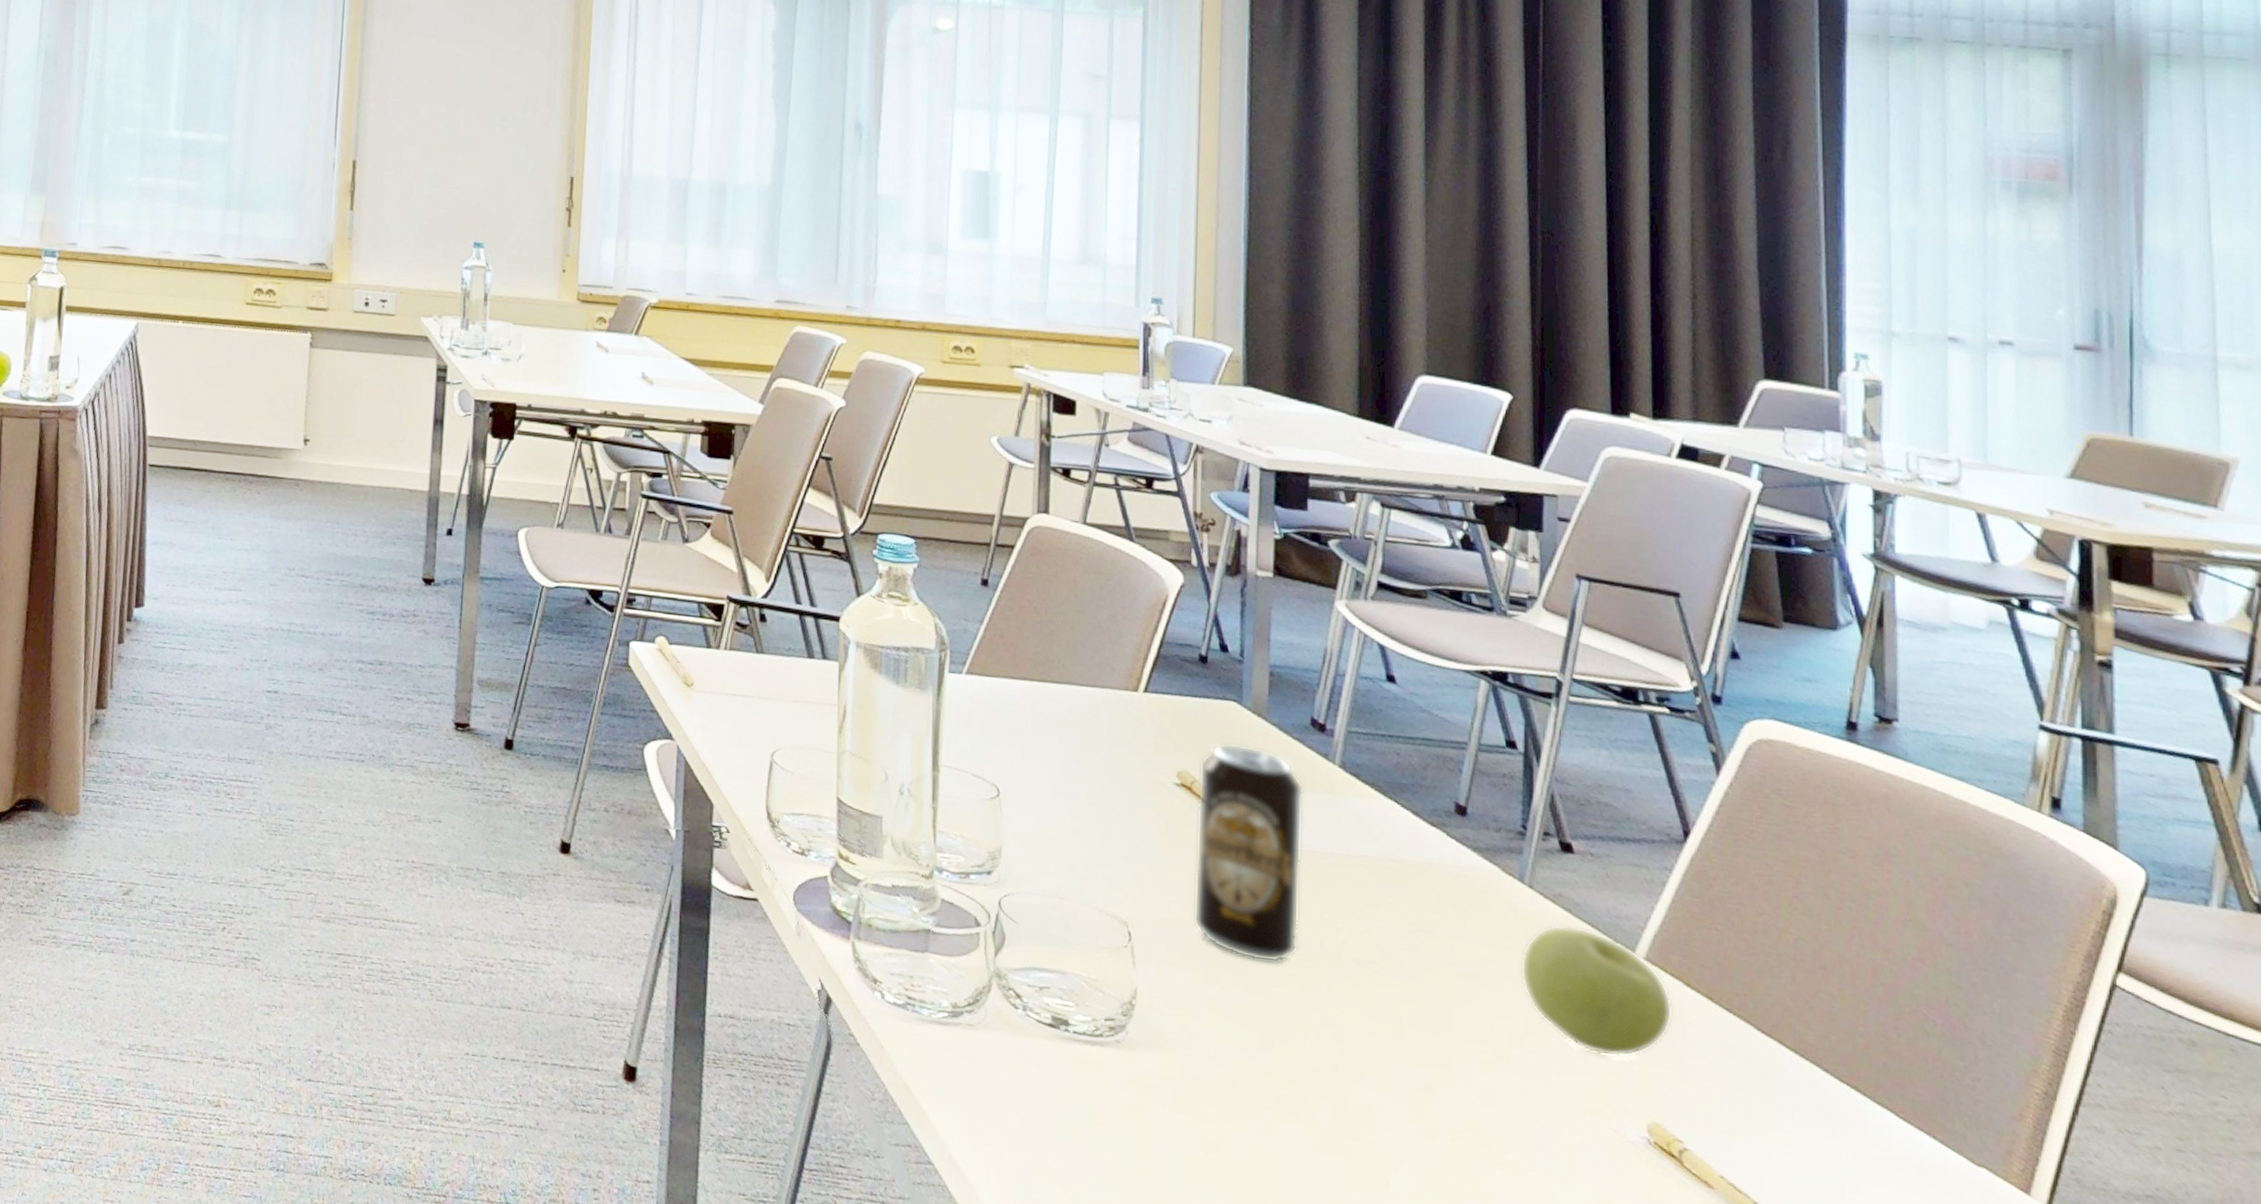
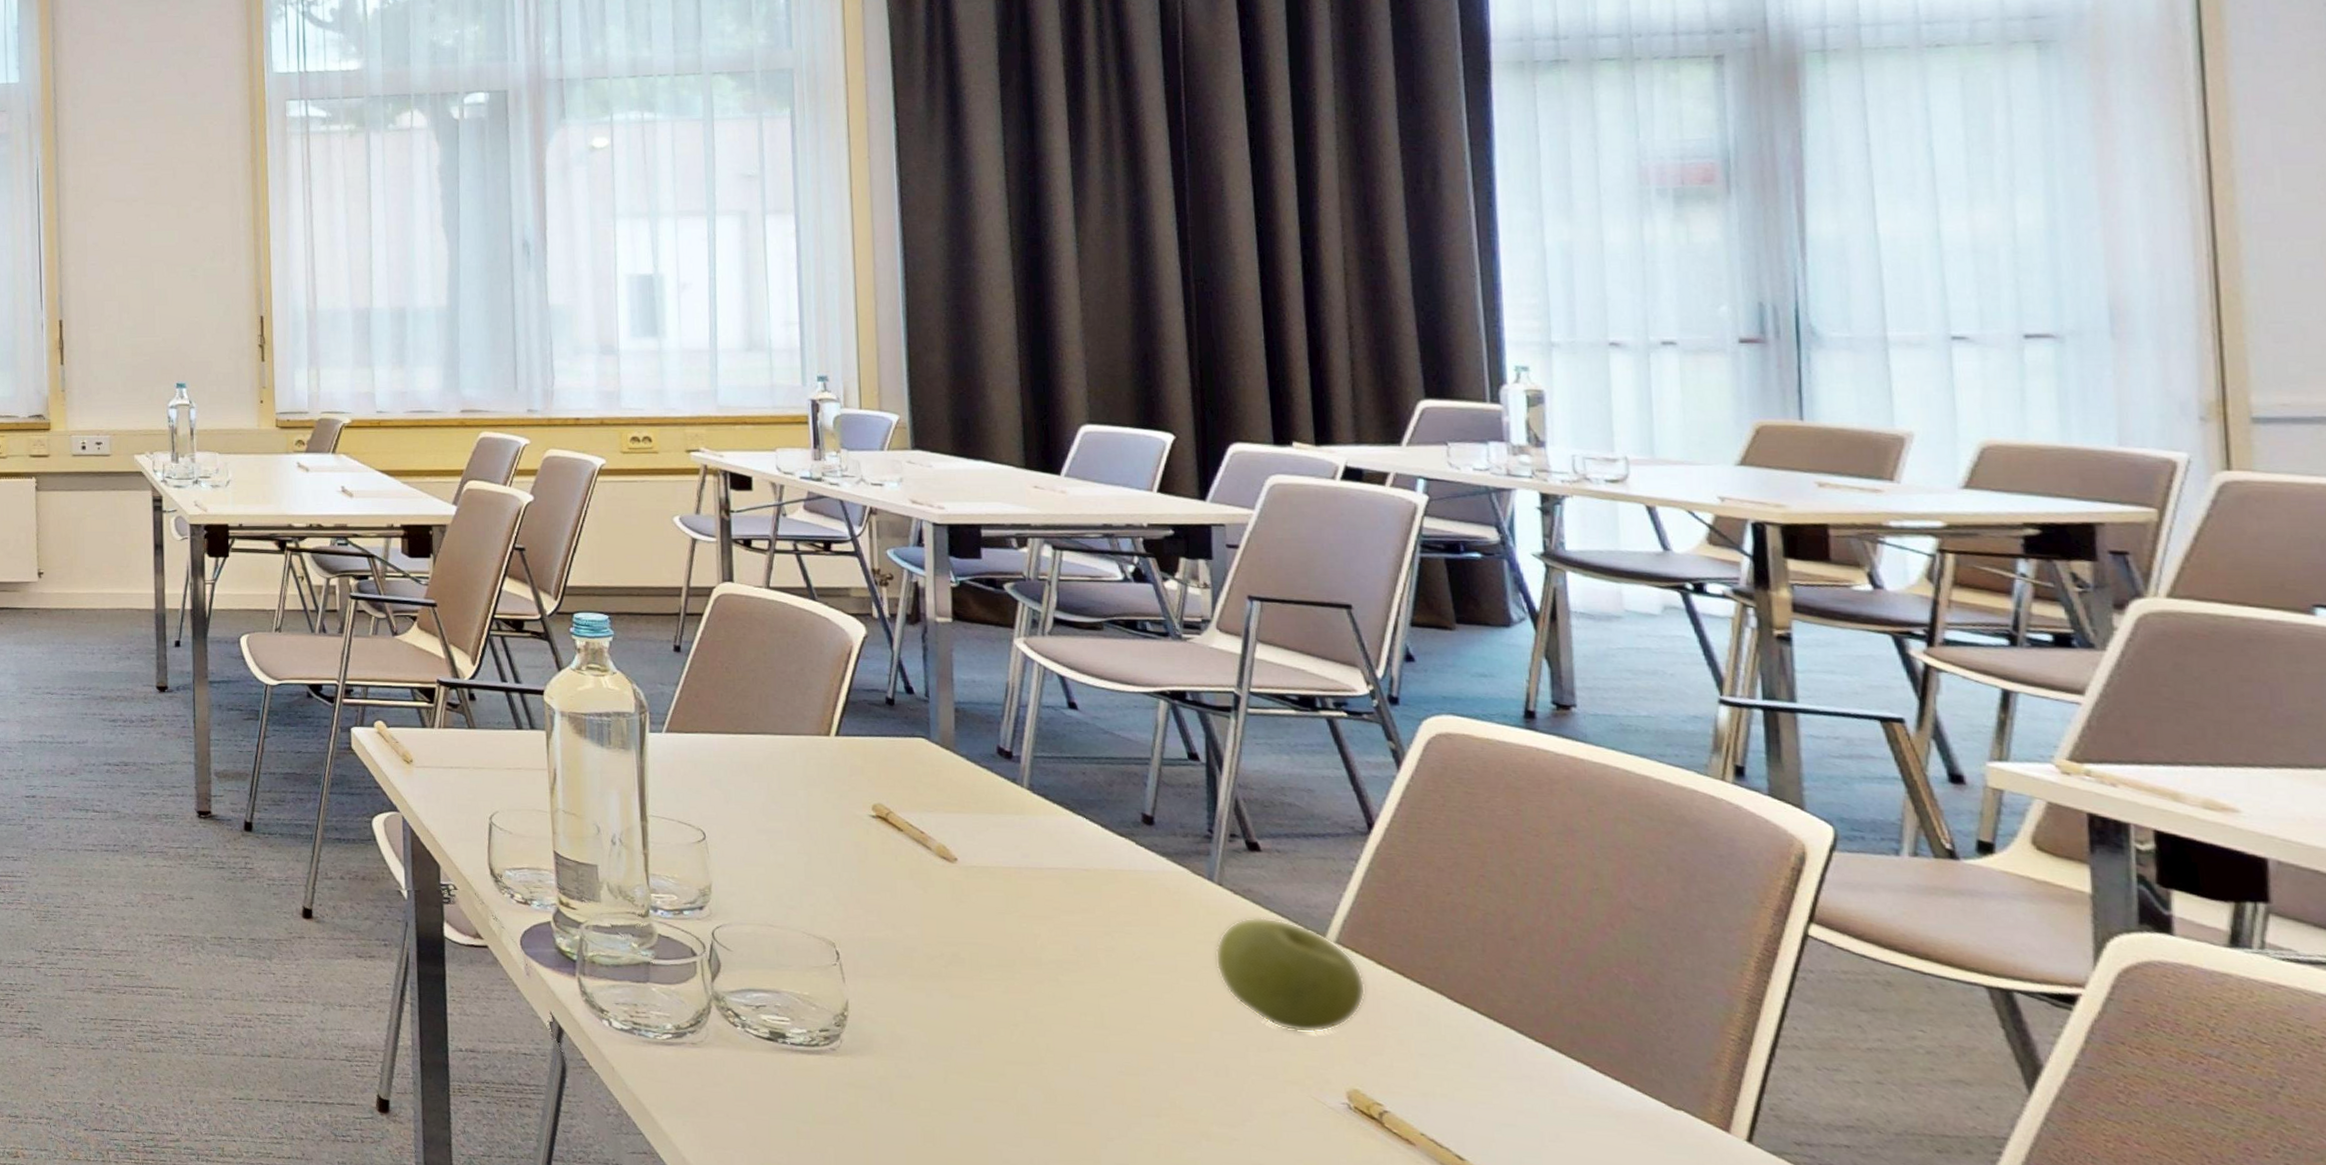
beverage can: present [1194,743,1304,963] -> none [894,776,998,970]

